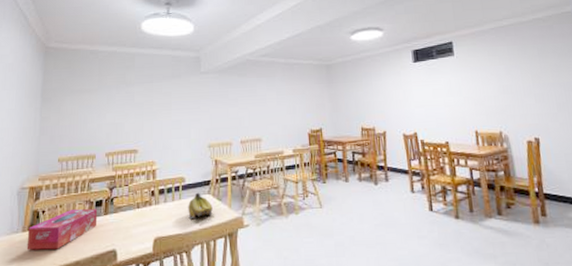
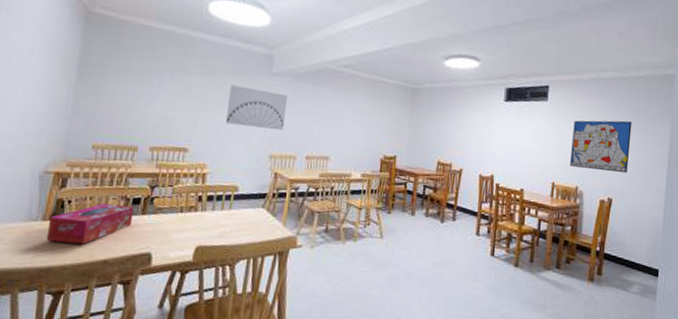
wall art: none [167,88,217,123] -> present [226,85,287,130]
fruit: present [188,192,213,218] -> none [237,204,266,231]
wall art: none [483,61,548,113] -> present [570,120,632,174]

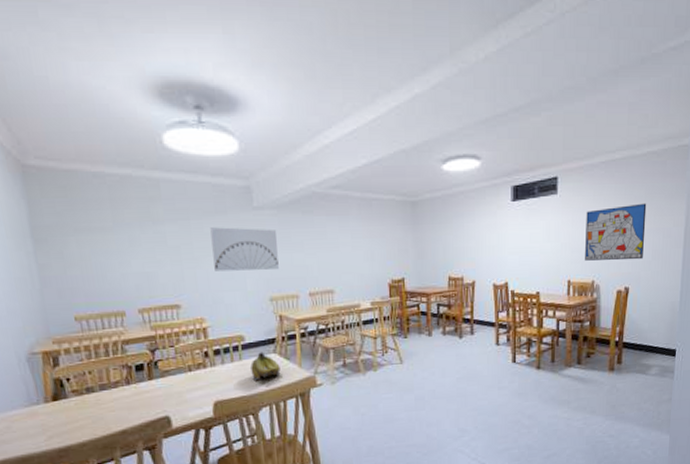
tissue box: present [46,203,135,245] -> none [52,373,140,422]
fruit: none [237,204,266,231] -> present [250,352,281,380]

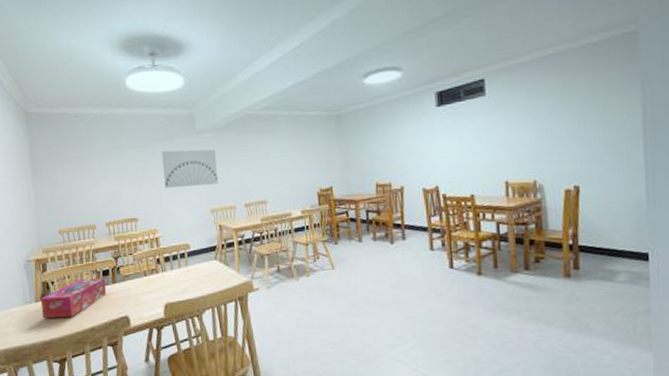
tissue box: none [52,373,140,422] -> present [41,277,106,319]
fruit: present [250,352,281,380] -> none [195,258,221,284]
wall art: present [585,203,647,261] -> none [520,96,593,160]

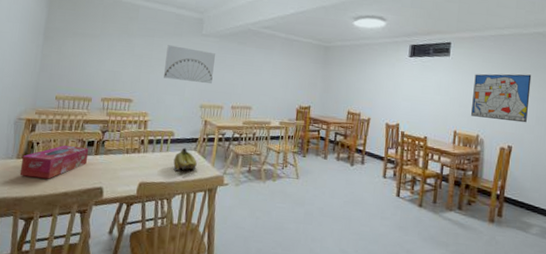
fruit: none [195,258,221,284] -> present [173,147,197,171]
wall art: none [520,96,593,160] -> present [471,73,532,123]

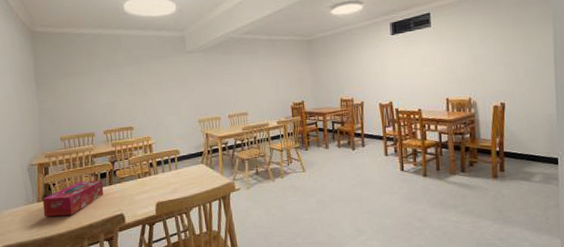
wall art: present [164,45,215,83] -> none [155,67,205,101]
fruit: present [173,147,197,171] -> none [184,162,207,185]
wall art: present [471,73,532,123] -> none [458,29,516,81]

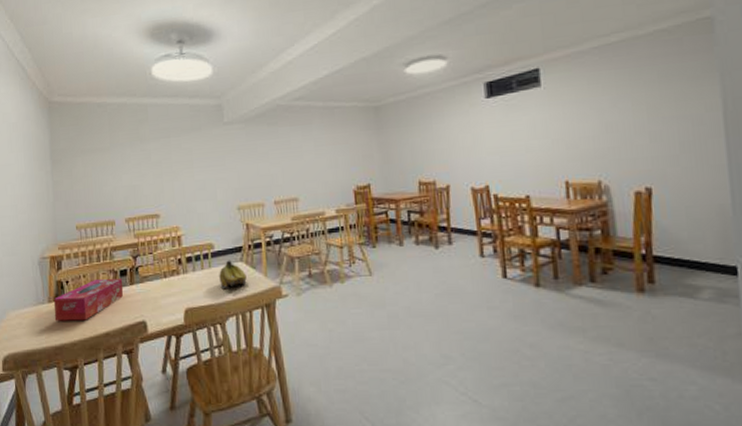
fruit: none [184,162,207,185] -> present [219,260,247,288]

